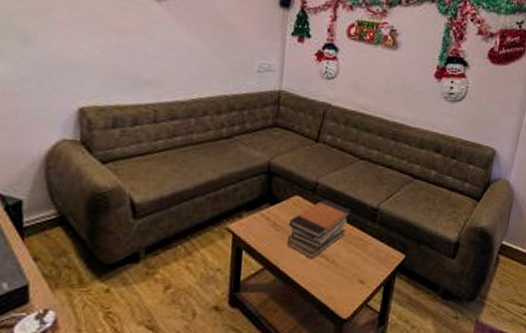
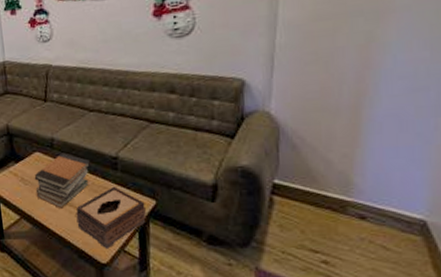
tissue box: none [325,238,395,303] -> present [76,186,146,249]

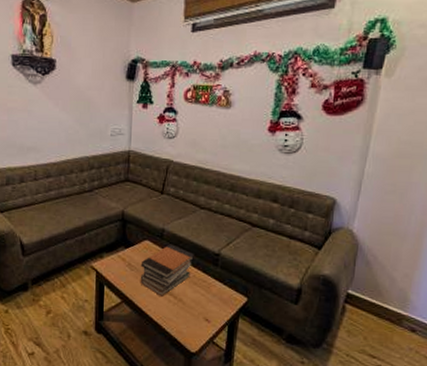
tissue box: present [76,186,146,249] -> none [174,281,238,339]

